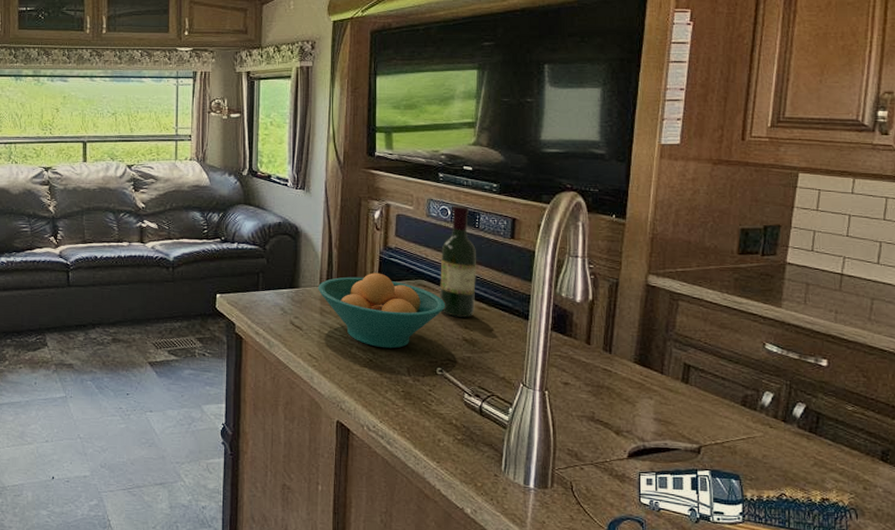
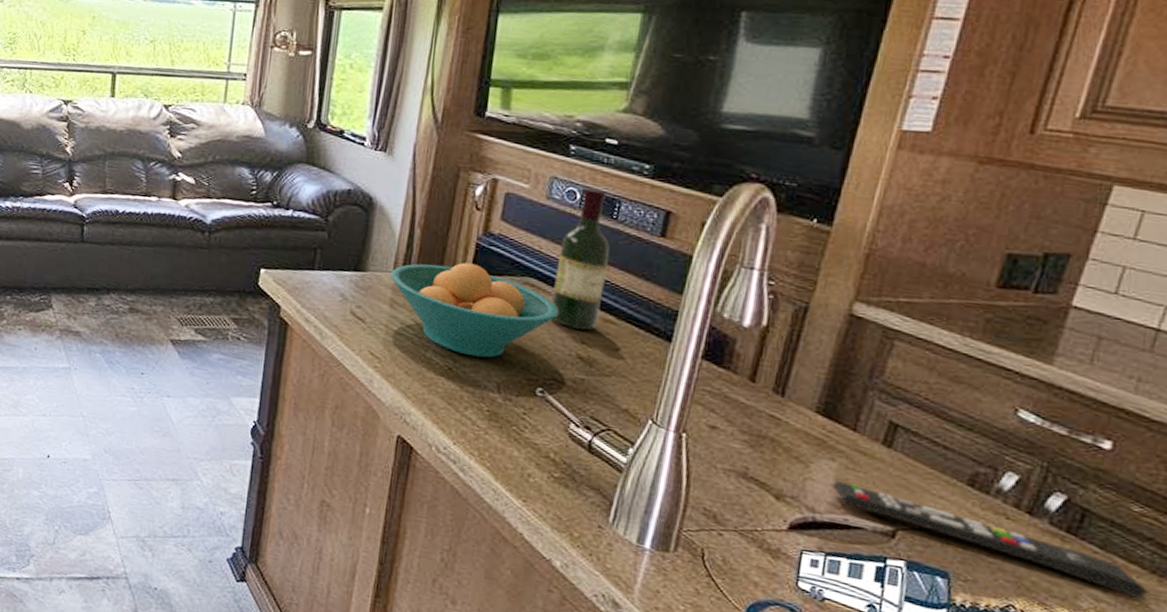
remote control: none [653,414,867,475] -> present [833,480,1149,598]

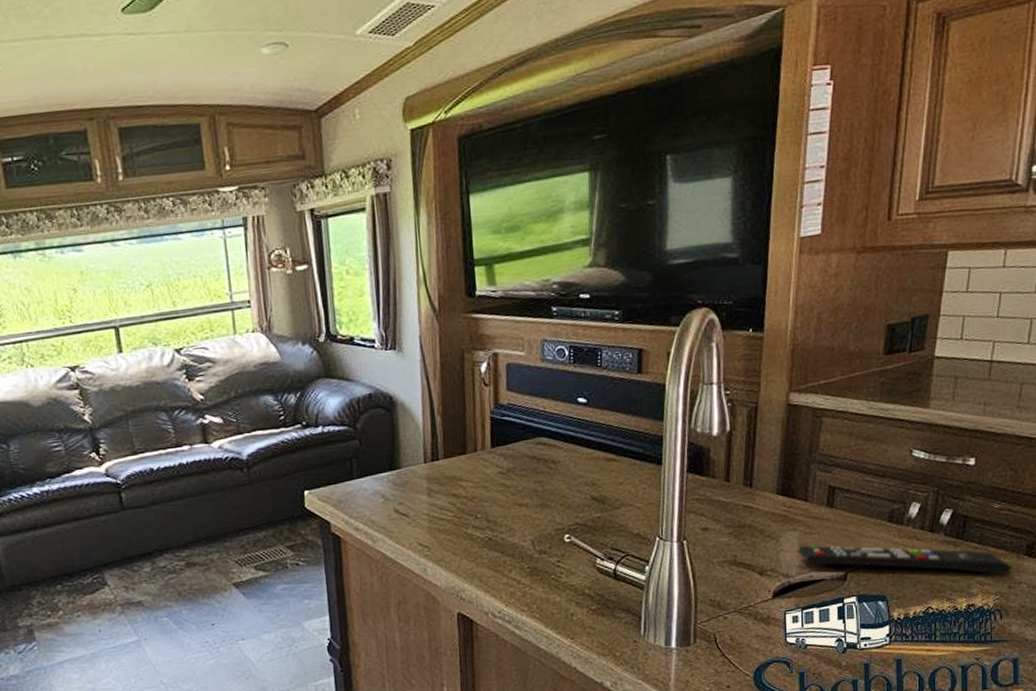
fruit bowl: present [391,262,559,358] -> none [422,436,570,523]
wine bottle: present [552,188,610,330] -> none [560,342,602,474]

